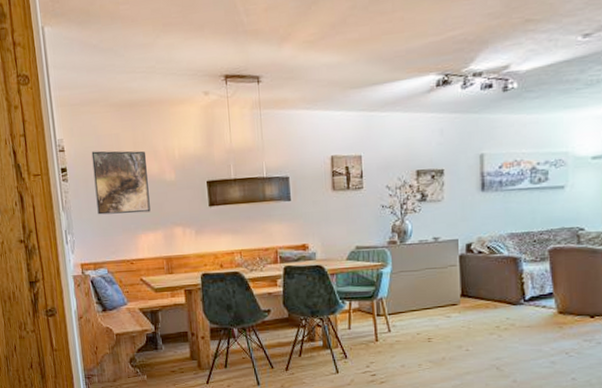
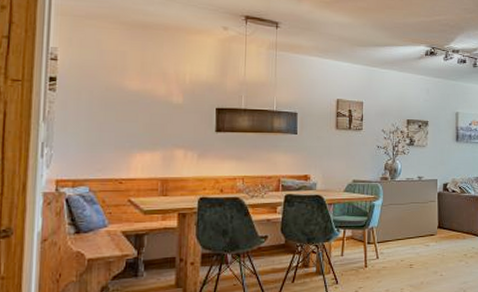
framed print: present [91,150,151,215] -> none [87,64,154,132]

